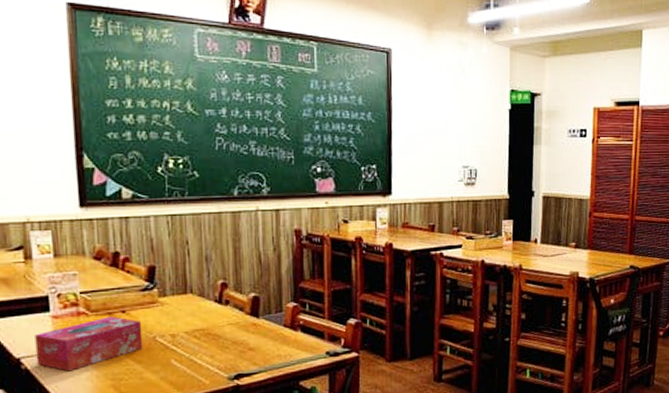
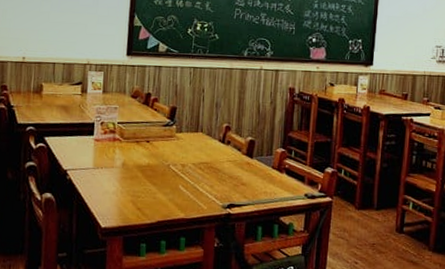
tissue box: present [35,316,143,372] -> none [78,144,161,185]

